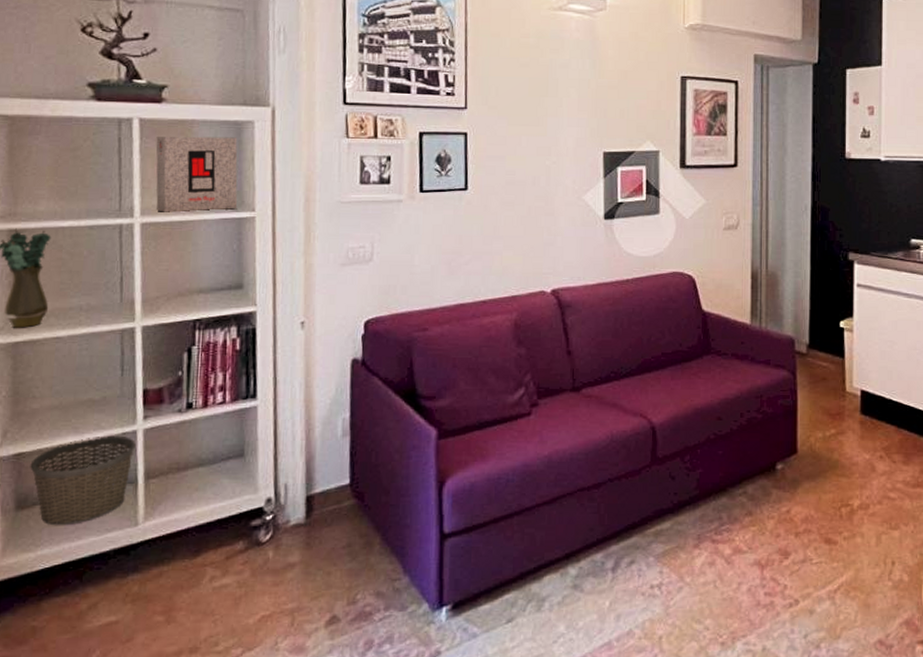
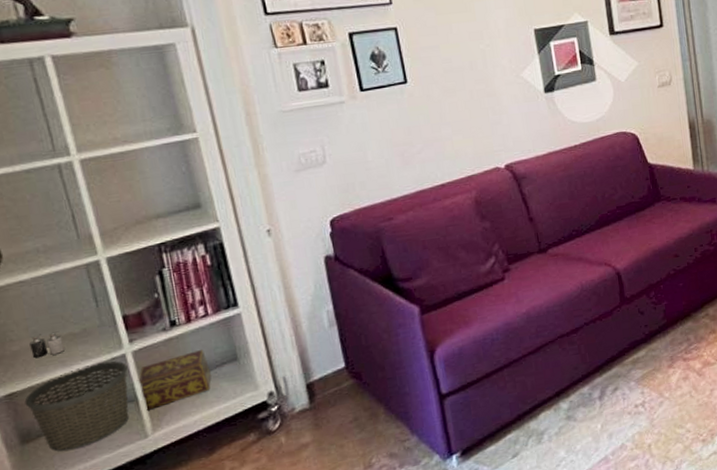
candle: none [49,395,82,420] -> present [29,331,66,359]
decorative box: none [141,438,216,496] -> present [137,349,212,411]
decorative box: present [156,136,238,213] -> none [74,62,178,146]

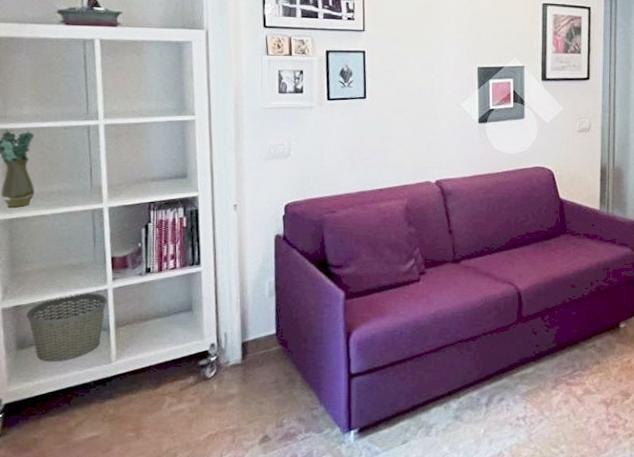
candle: present [29,331,66,359] -> none [39,260,65,280]
decorative box: present [137,349,212,411] -> none [112,296,170,340]

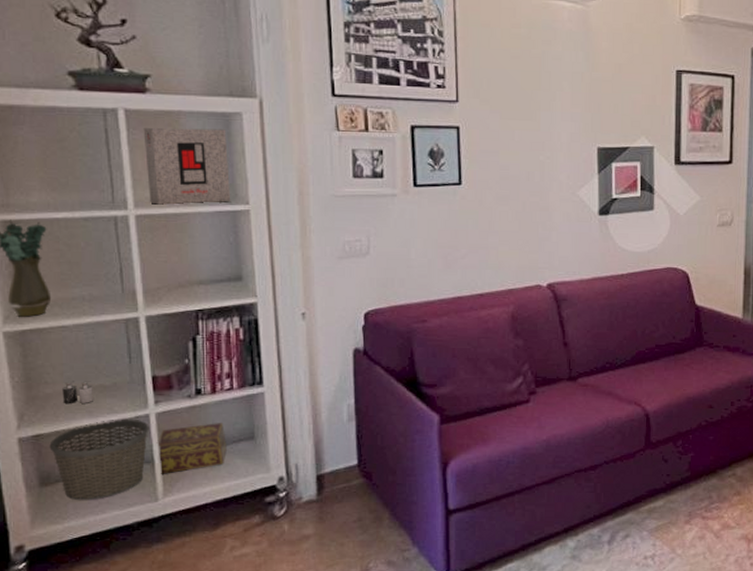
candle: none [39,260,65,280] -> present [62,381,95,404]
decorative box: none [112,296,170,340] -> present [156,422,228,474]
decorative box: none [114,53,181,116] -> present [143,127,231,205]

